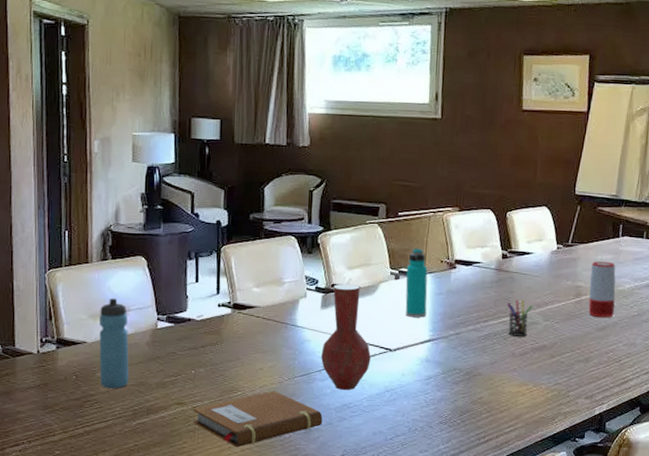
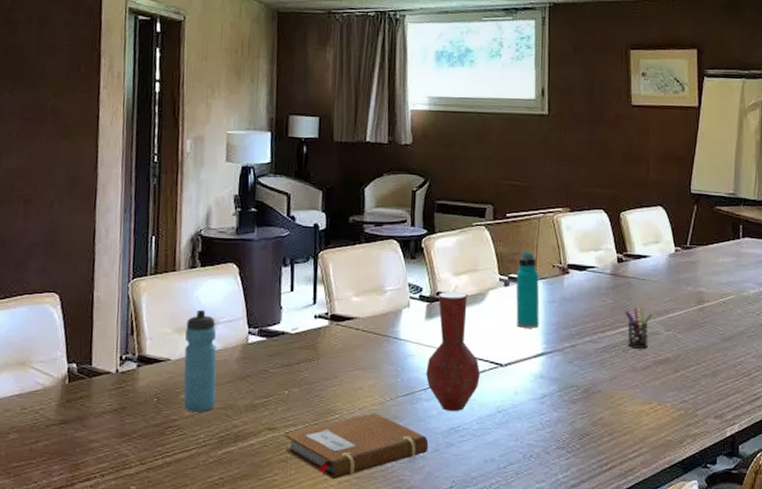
speaker: present [588,261,616,318] -> none [711,264,740,327]

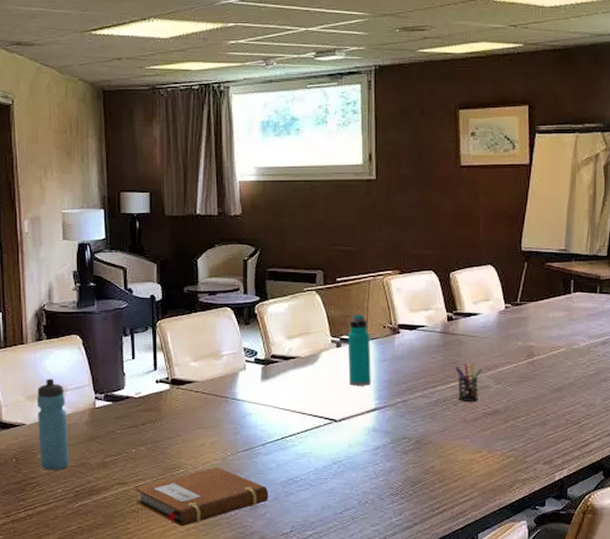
vase: present [426,291,480,412] -> none [264,354,315,465]

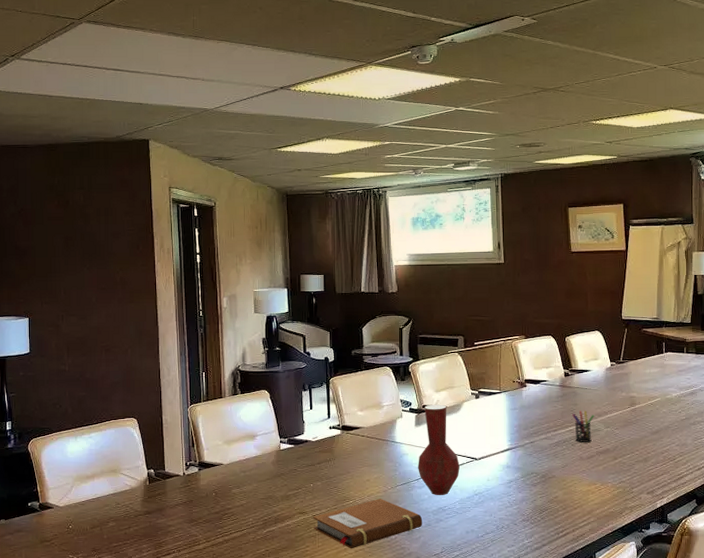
water bottle: present [36,378,70,470] -> none [232,426,259,502]
vase: none [264,354,315,465] -> present [418,404,460,496]
water bottle: present [347,313,371,386] -> none [484,371,504,430]

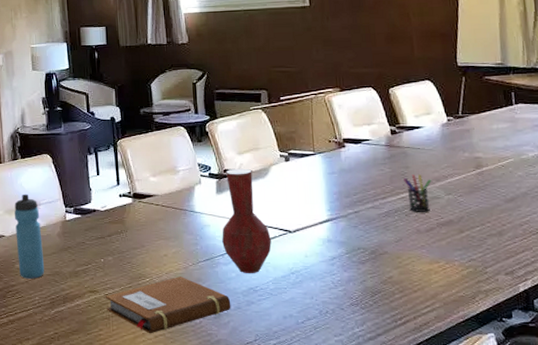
water bottle: none [232,426,259,502] -> present [14,194,45,279]

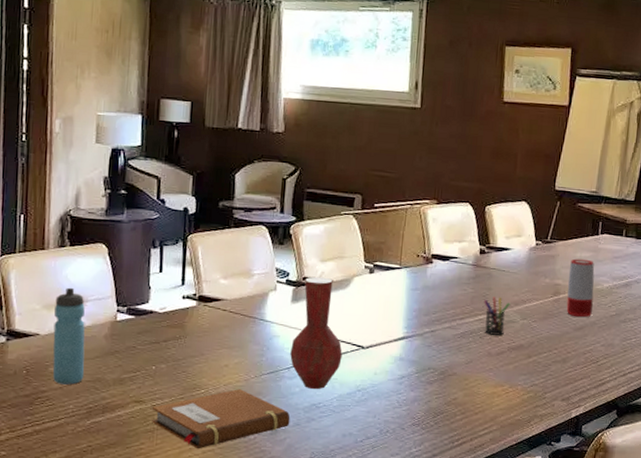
speaker: none [488,130,521,189] -> present [566,258,595,318]

